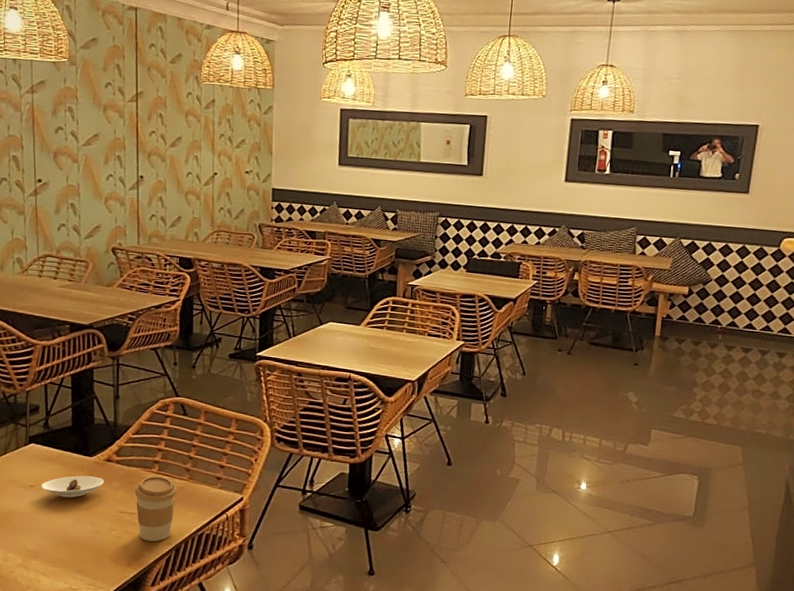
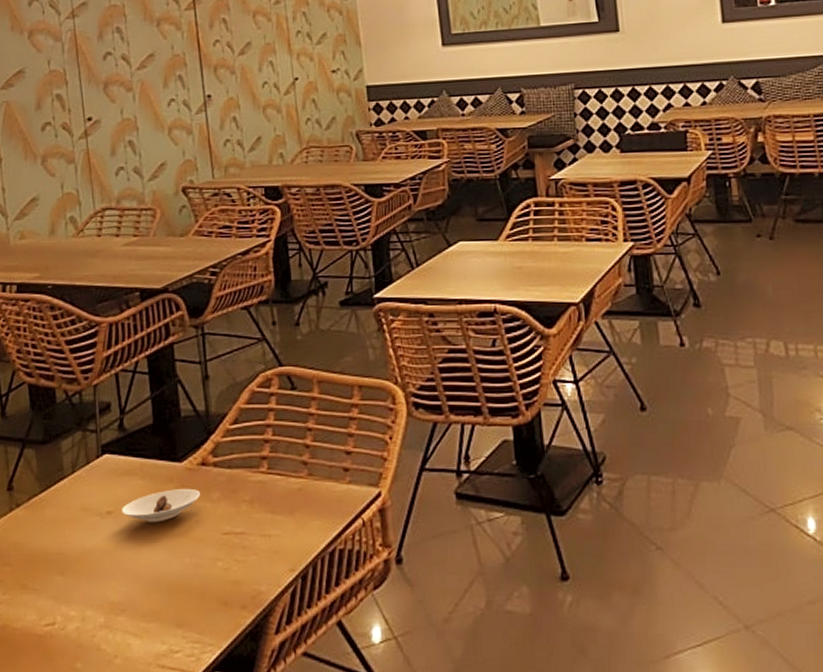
coffee cup: present [135,475,178,542] -> none [241,476,295,570]

